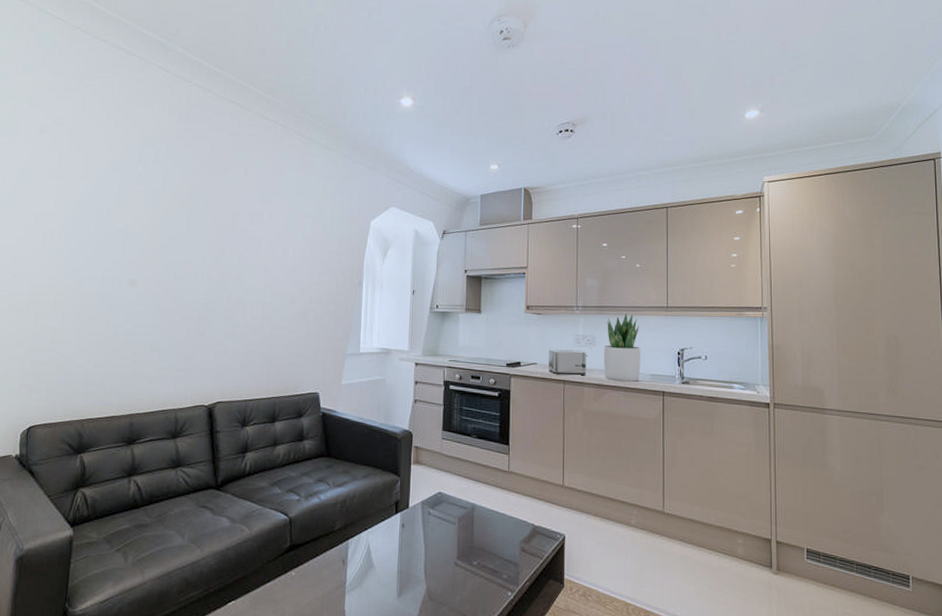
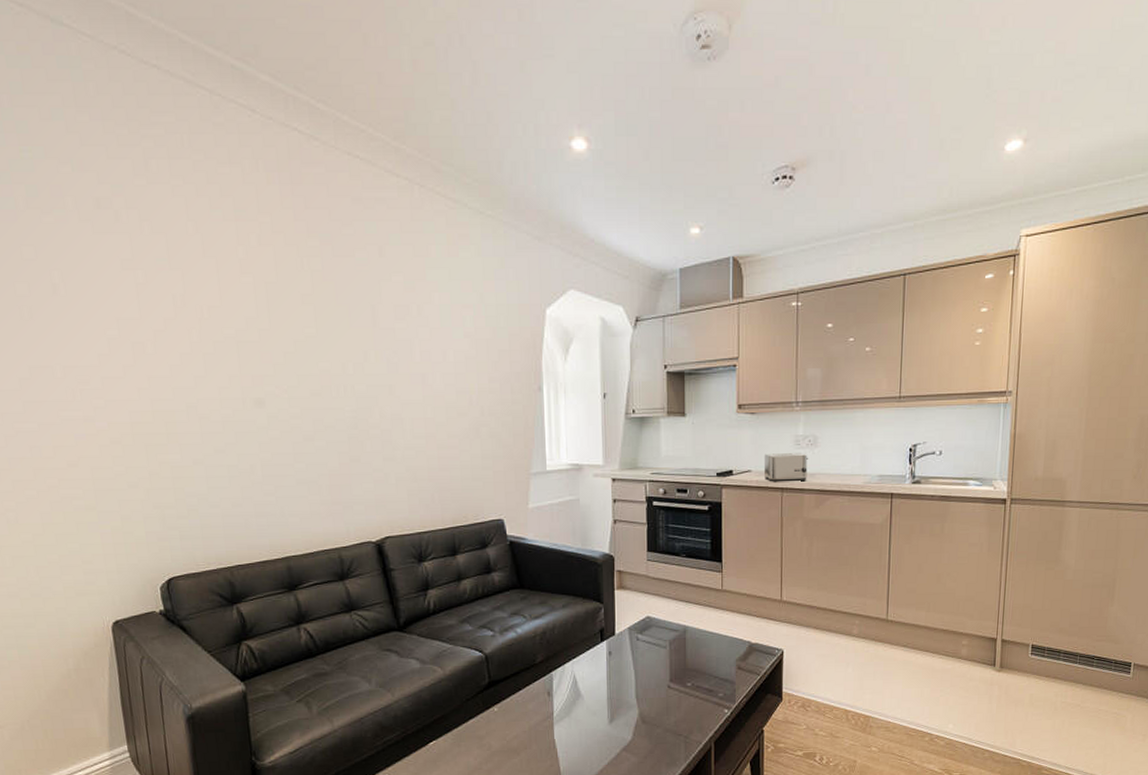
planter: present [603,313,641,383] -> none [826,407,869,486]

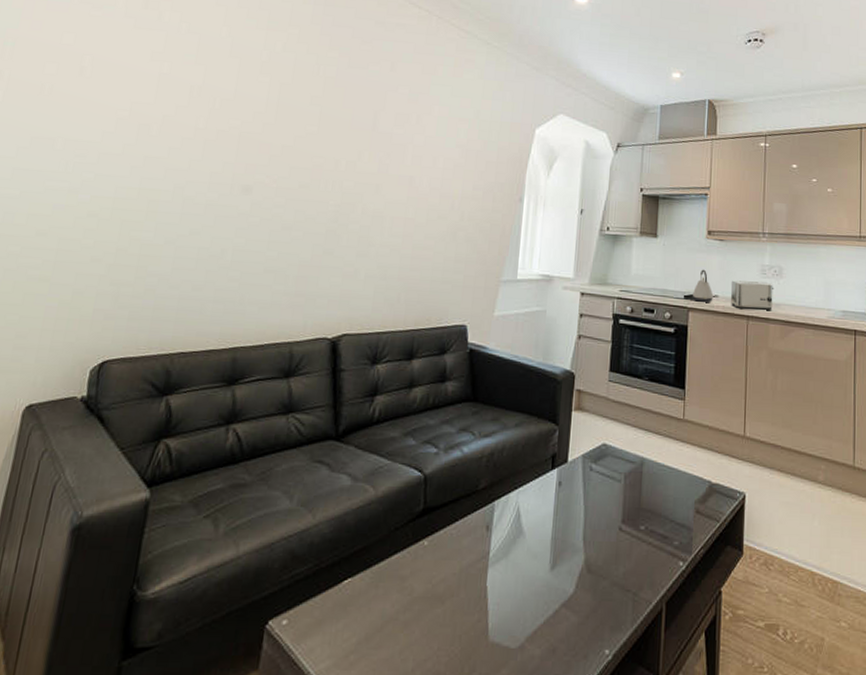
kettle: none [724,445,746,479] -> present [692,269,714,304]

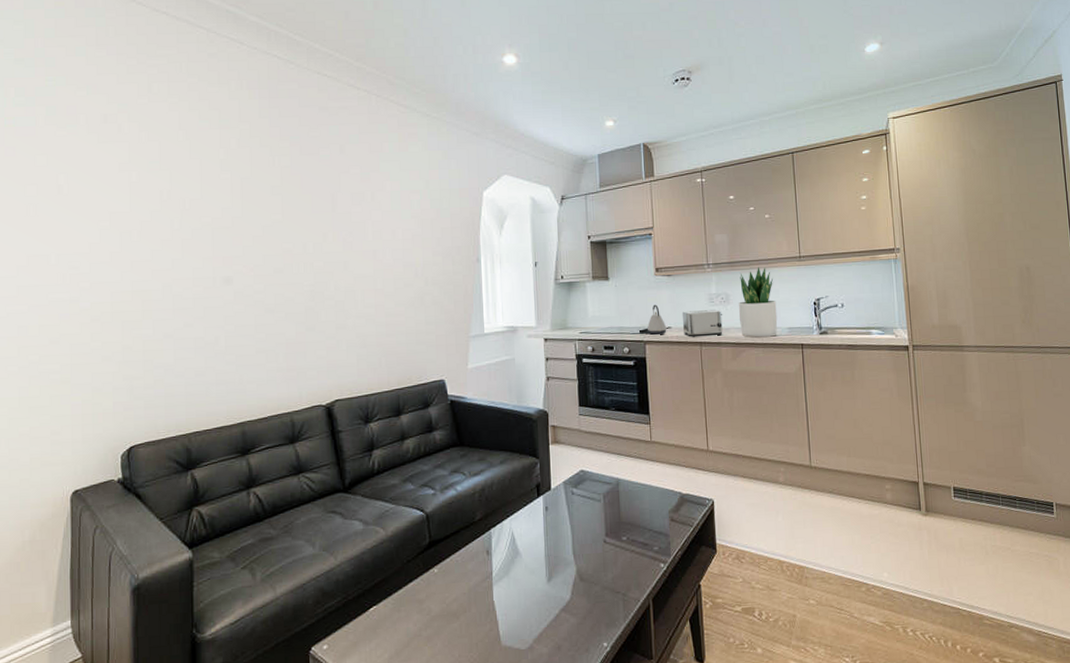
planter: none [791,242,832,320] -> present [738,267,778,339]

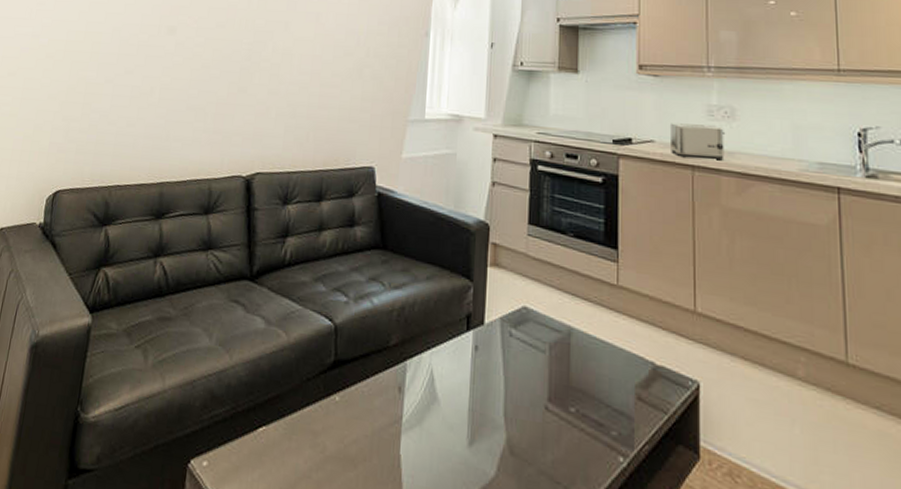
kettle: present [647,304,667,336] -> none [622,109,649,150]
planter: present [738,267,778,339] -> none [747,77,803,173]

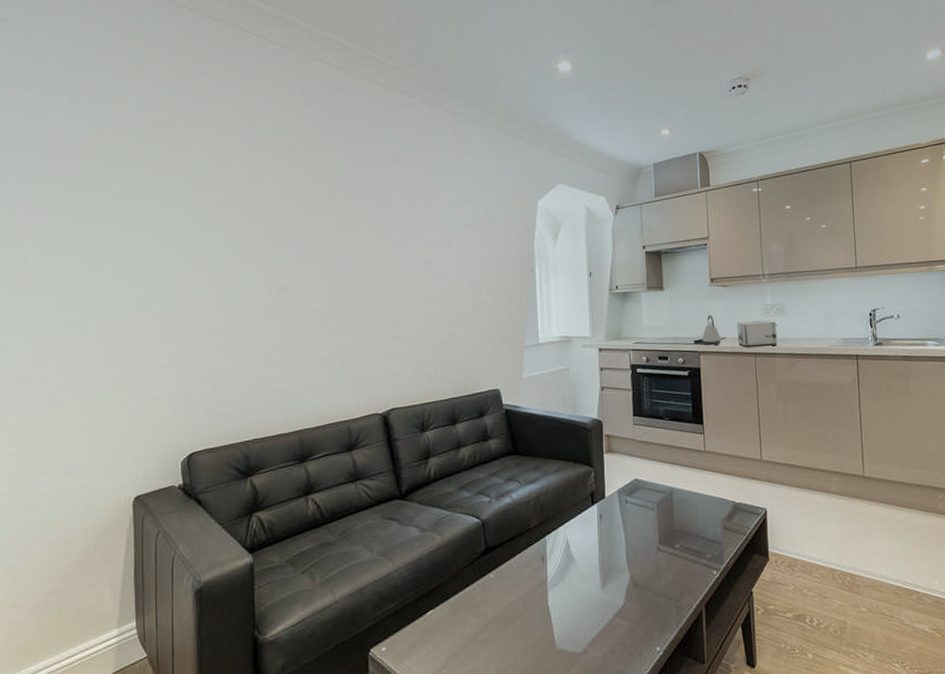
kettle: none [622,109,649,150] -> present [701,315,722,346]

